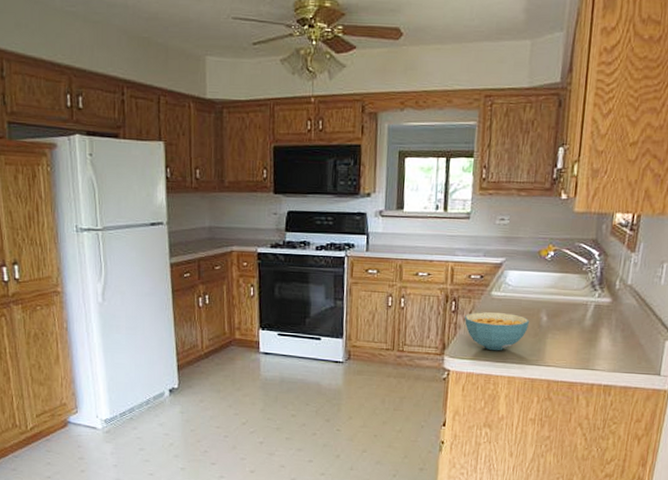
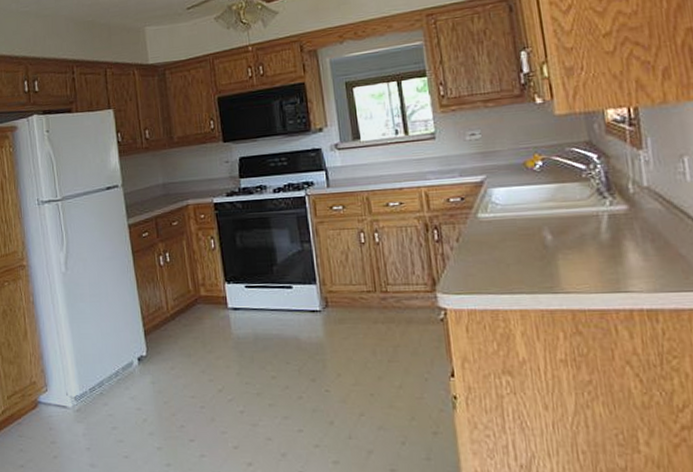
cereal bowl: present [464,312,529,351] -> none [452,236,531,281]

